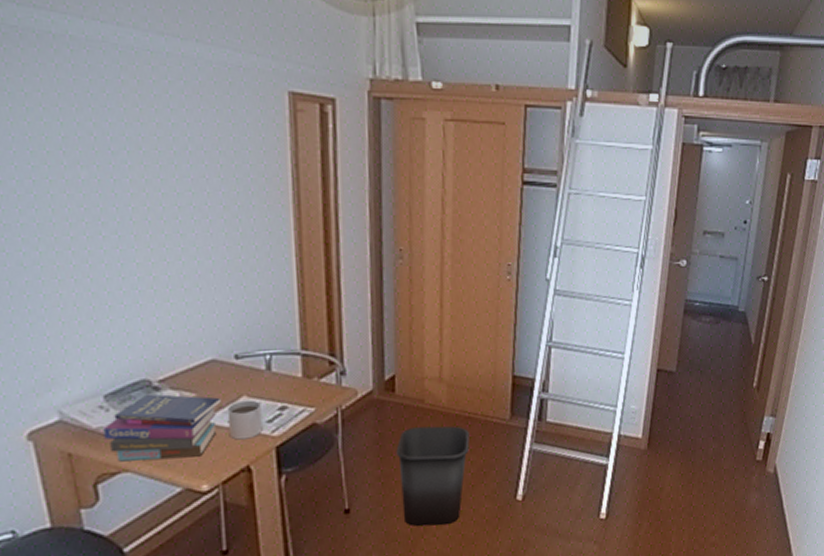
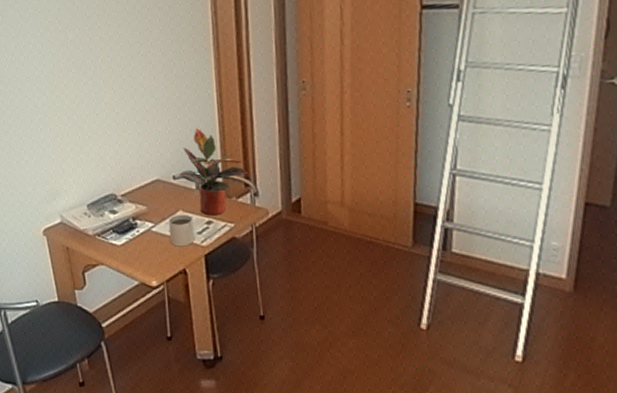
books: present [103,393,221,462] -> none [87,205,164,258]
potted plant: none [243,298,335,400] -> present [179,128,249,216]
waste bin: present [396,425,470,526] -> none [303,246,372,343]

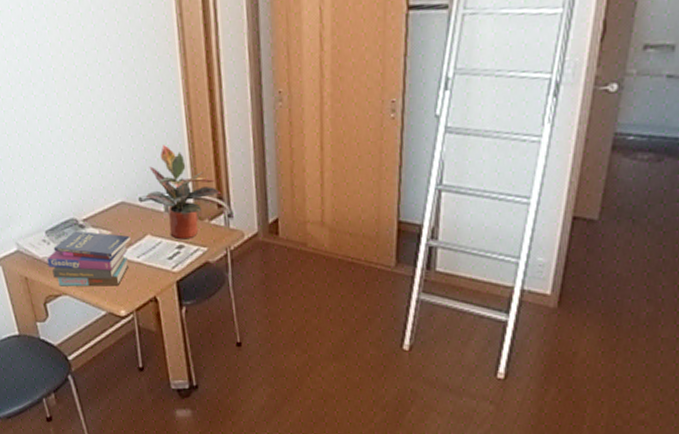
books: none [87,205,164,258] -> present [47,230,131,287]
mug: present [168,214,195,247] -> none [135,238,165,274]

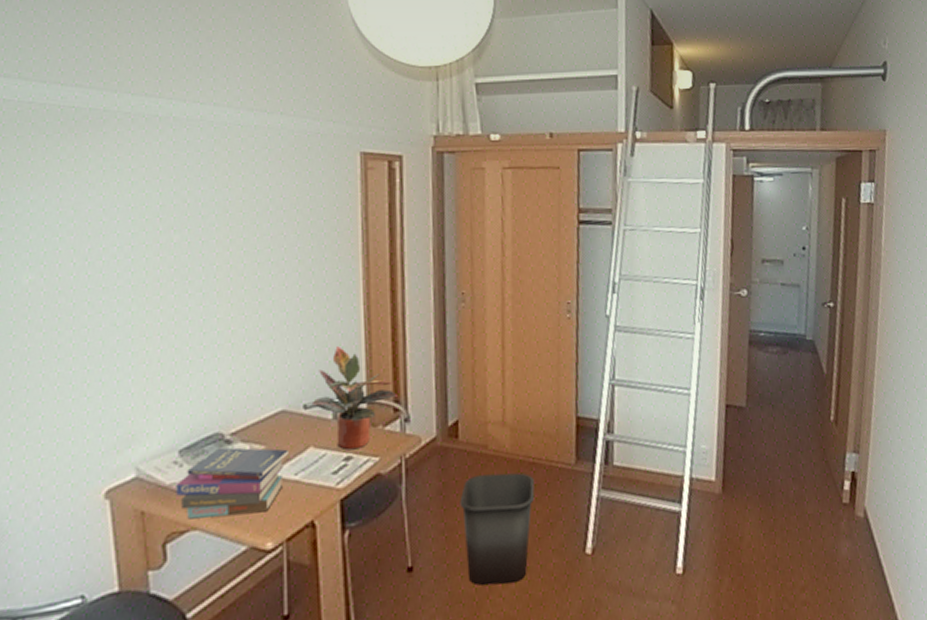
waste bin: none [281,269,353,367] -> present [460,472,535,586]

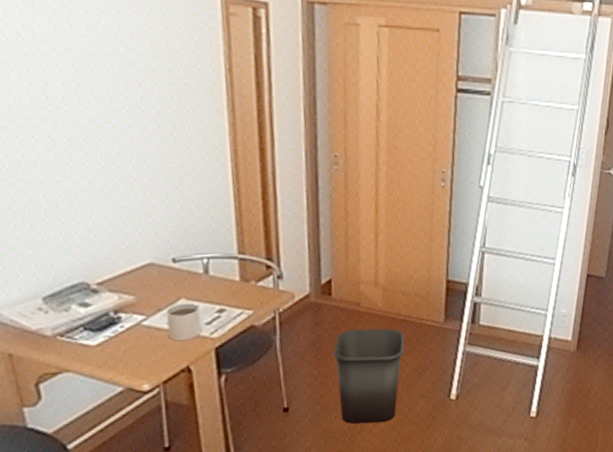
books: present [176,447,288,520] -> none [43,296,159,362]
mug: none [294,450,328,494] -> present [165,302,202,342]
potted plant: present [311,346,399,450] -> none [180,203,271,303]

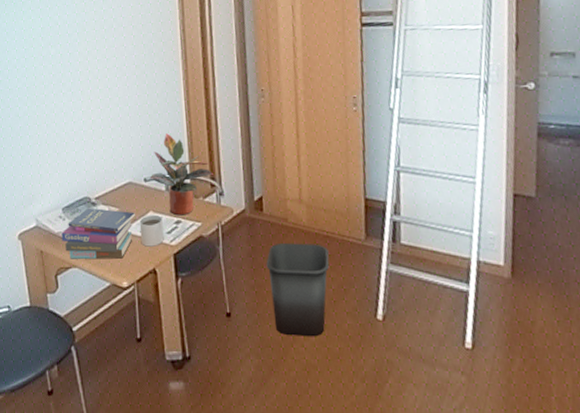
books: none [43,296,159,362] -> present [61,208,135,259]
potted plant: none [180,203,271,303] -> present [149,133,215,216]

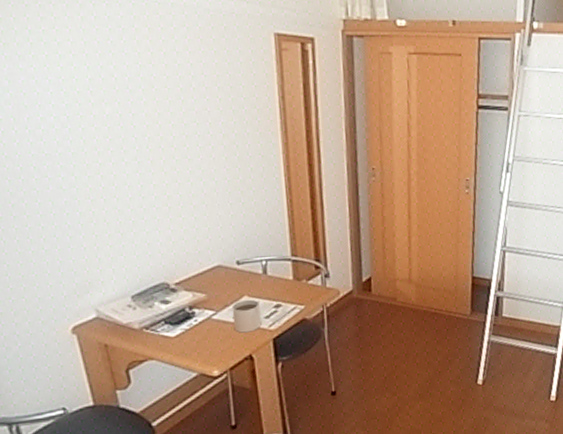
books: present [61,208,135,259] -> none [132,294,226,351]
potted plant: present [149,133,215,216] -> none [243,212,319,299]
waste bin: present [266,242,330,337] -> none [373,320,436,406]

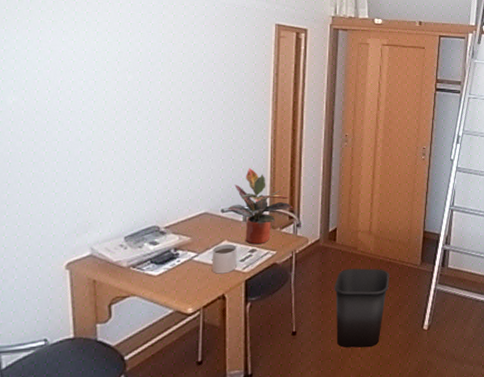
potted plant: none [243,212,319,299] -> present [227,168,294,245]
waste bin: none [373,320,436,406] -> present [334,268,389,348]

